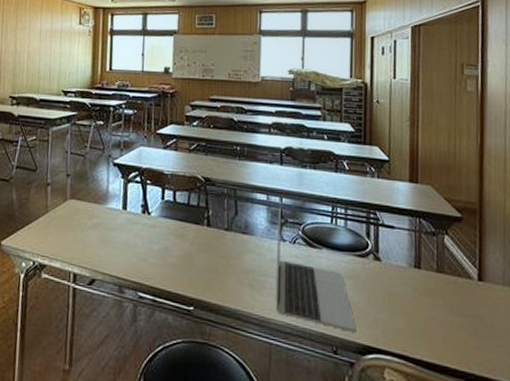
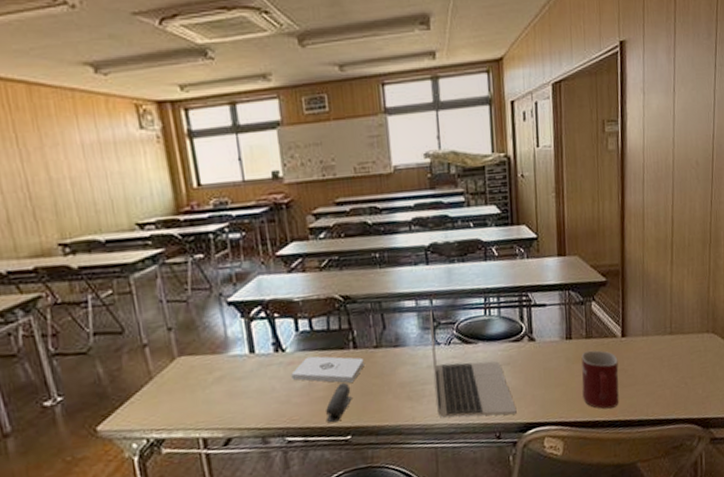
notepad: none [152,224,214,257] -> present [291,356,364,383]
stapler: none [174,254,200,291] -> present [326,382,352,423]
mug: none [430,285,474,358] -> present [581,350,619,409]

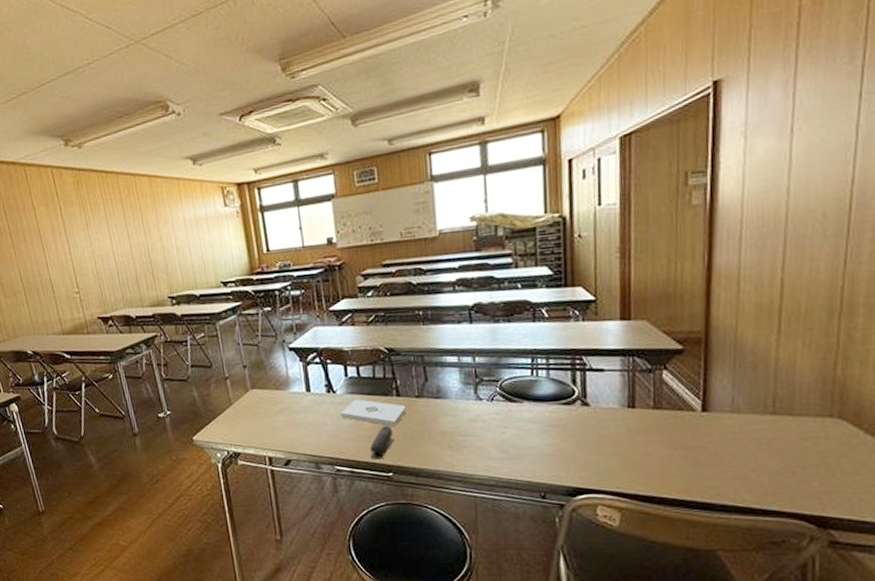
laptop: present [429,309,517,418] -> none [471,366,565,477]
mug: present [581,350,619,409] -> none [646,422,696,487]

